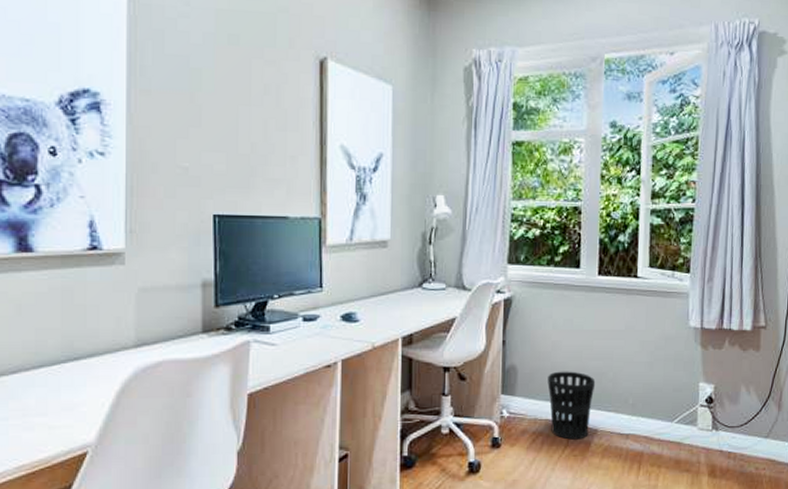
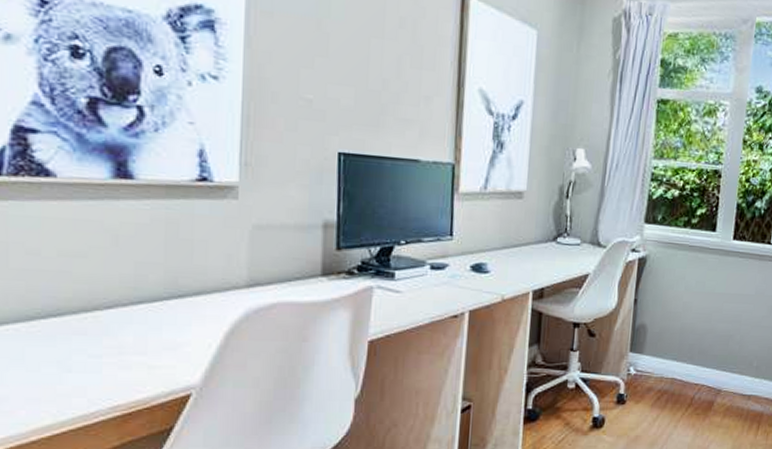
wastebasket: present [547,371,596,440] -> none [676,332,723,399]

